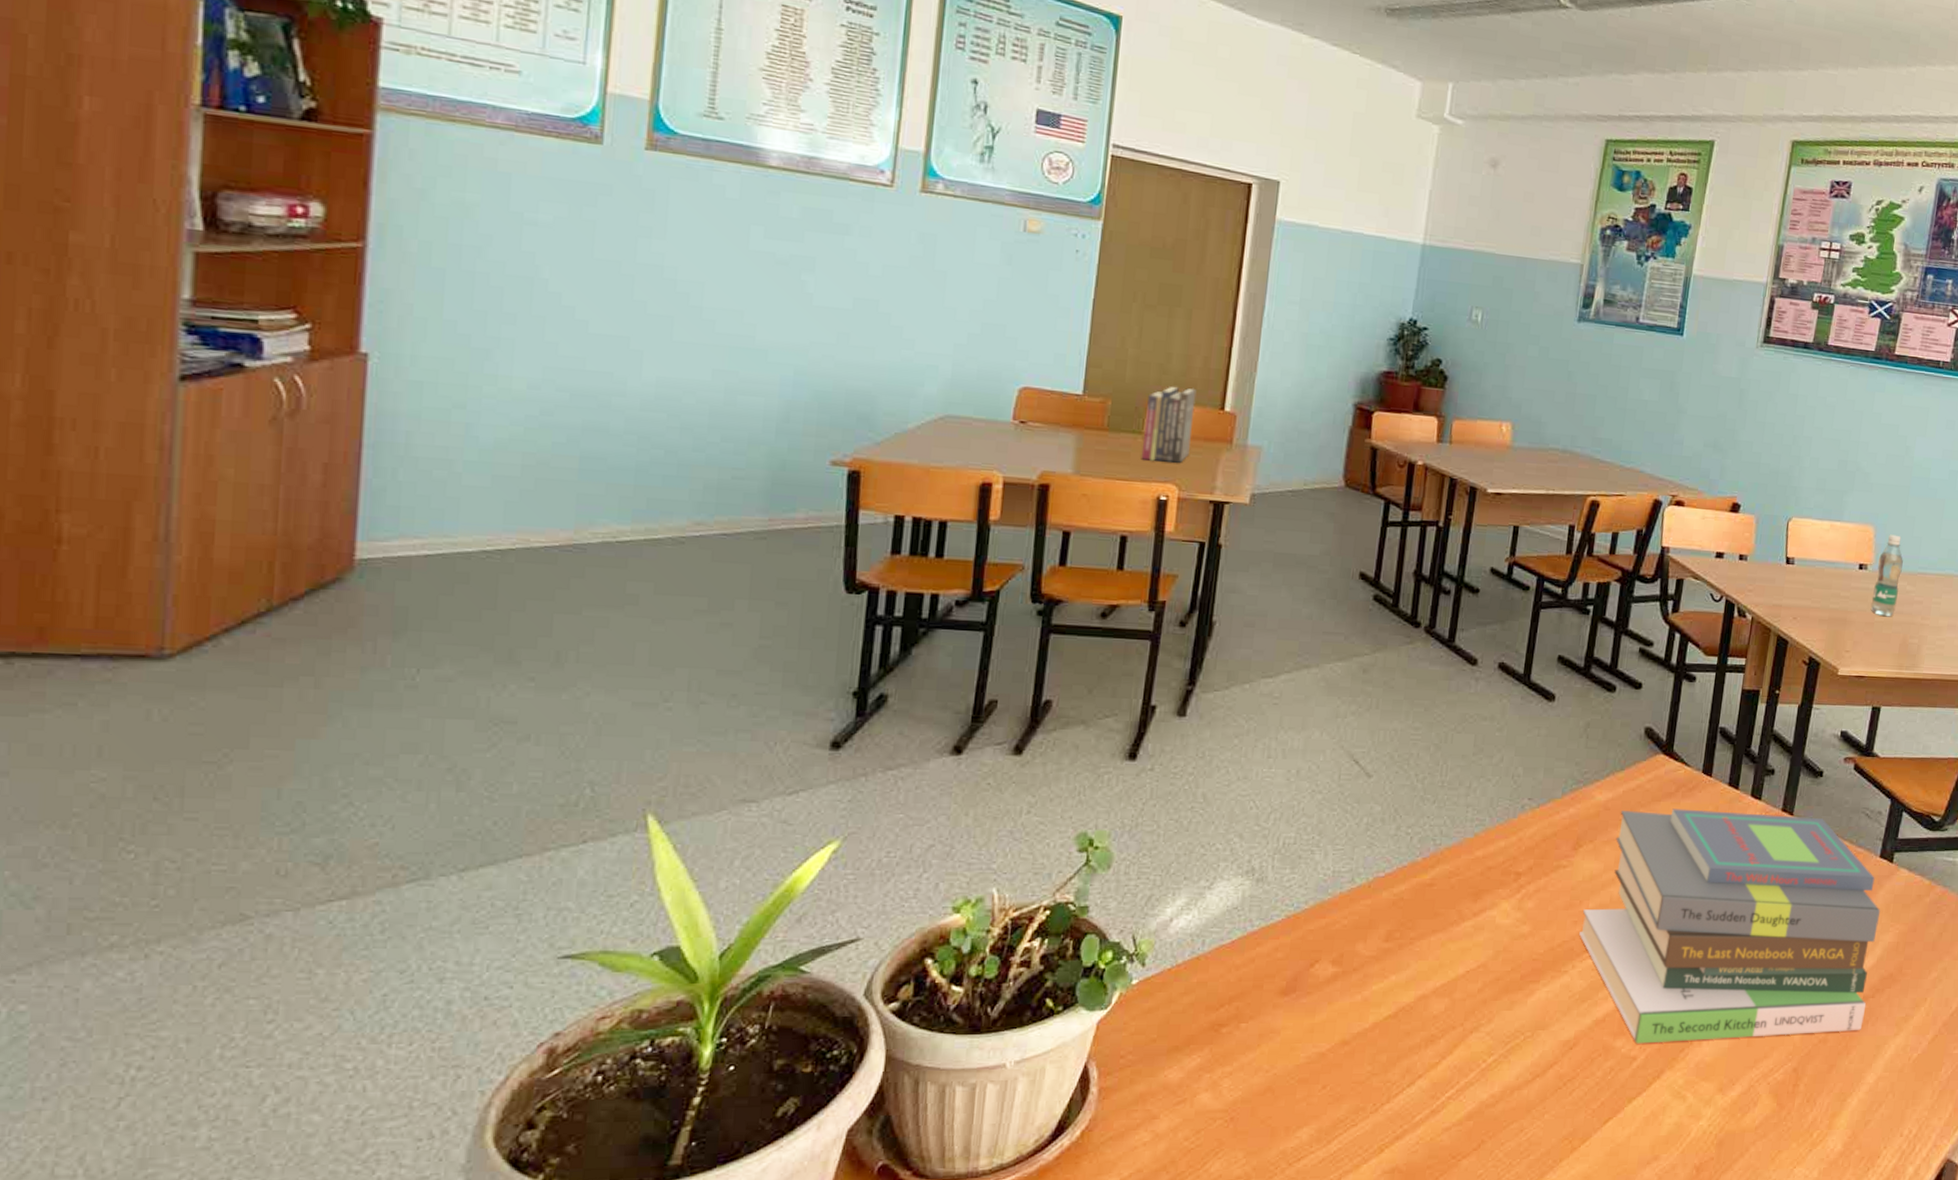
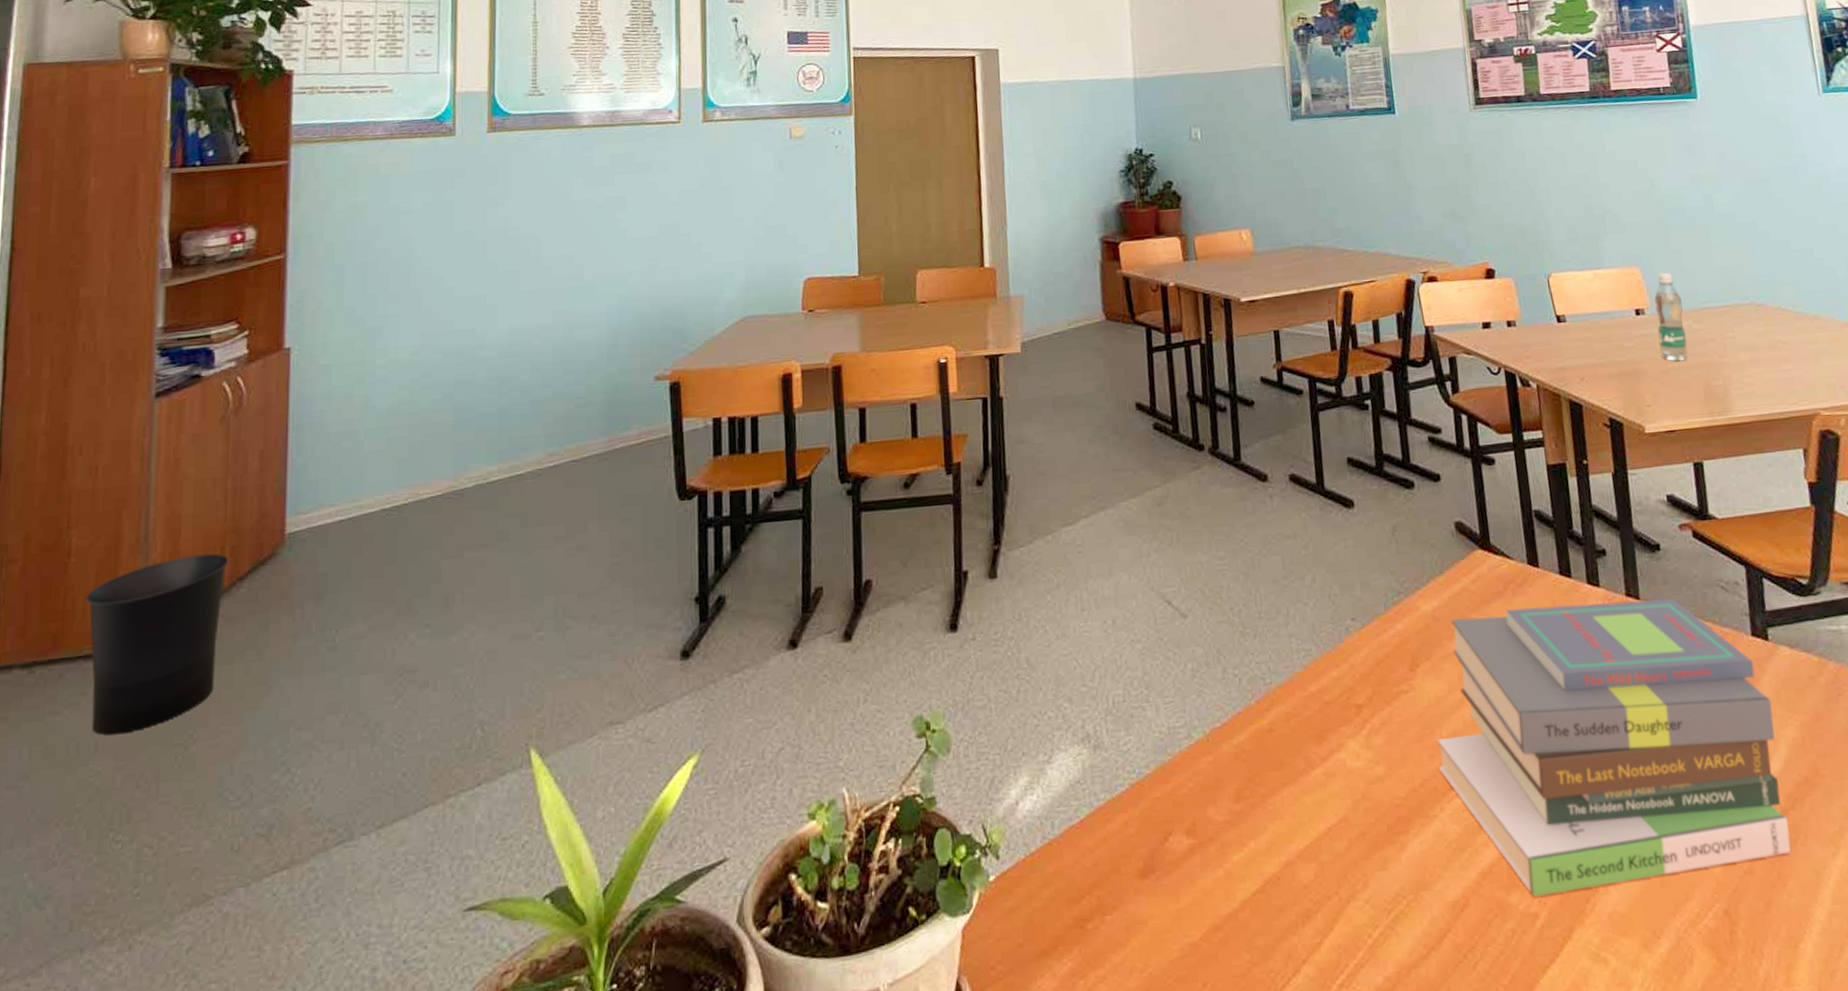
waste bin: none [84,565,279,743] -> present [86,553,229,735]
books: present [1141,387,1197,464] -> none [915,251,959,328]

